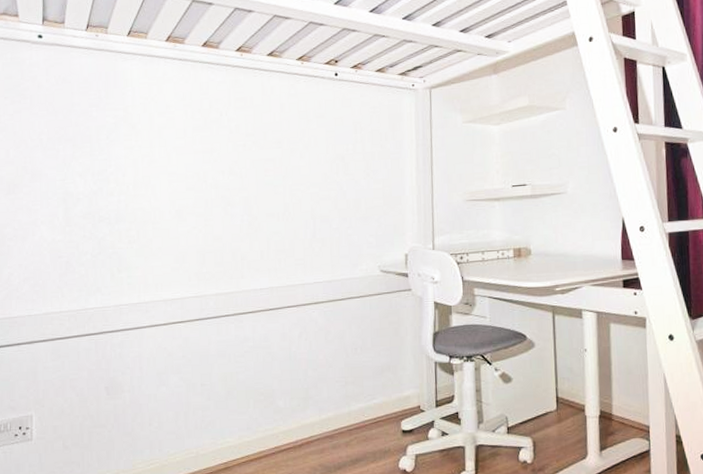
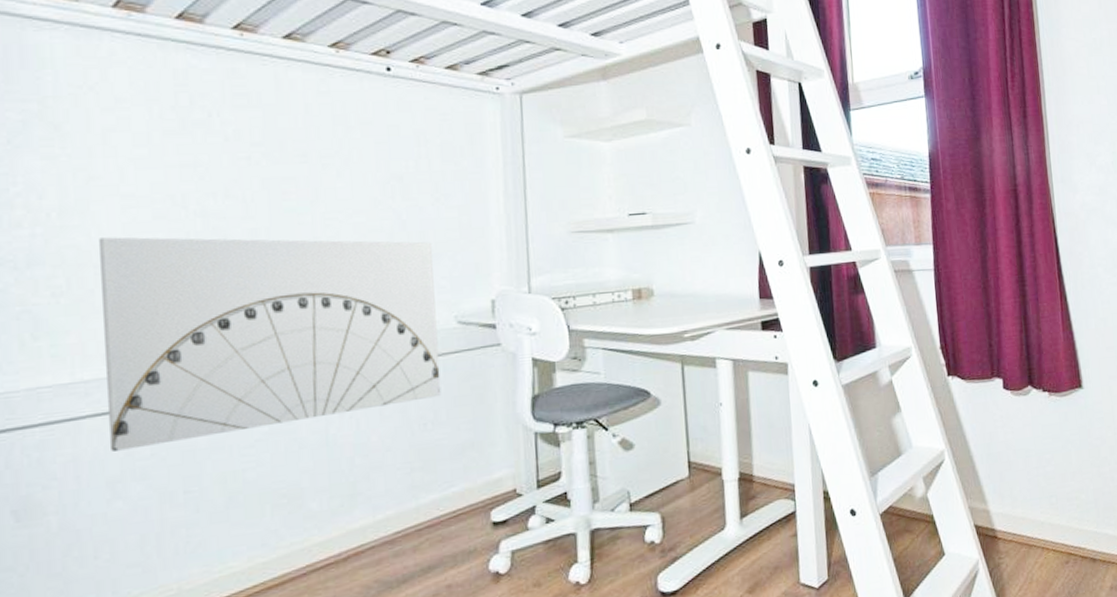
wall art: none [156,202,368,352] -> present [99,237,442,451]

